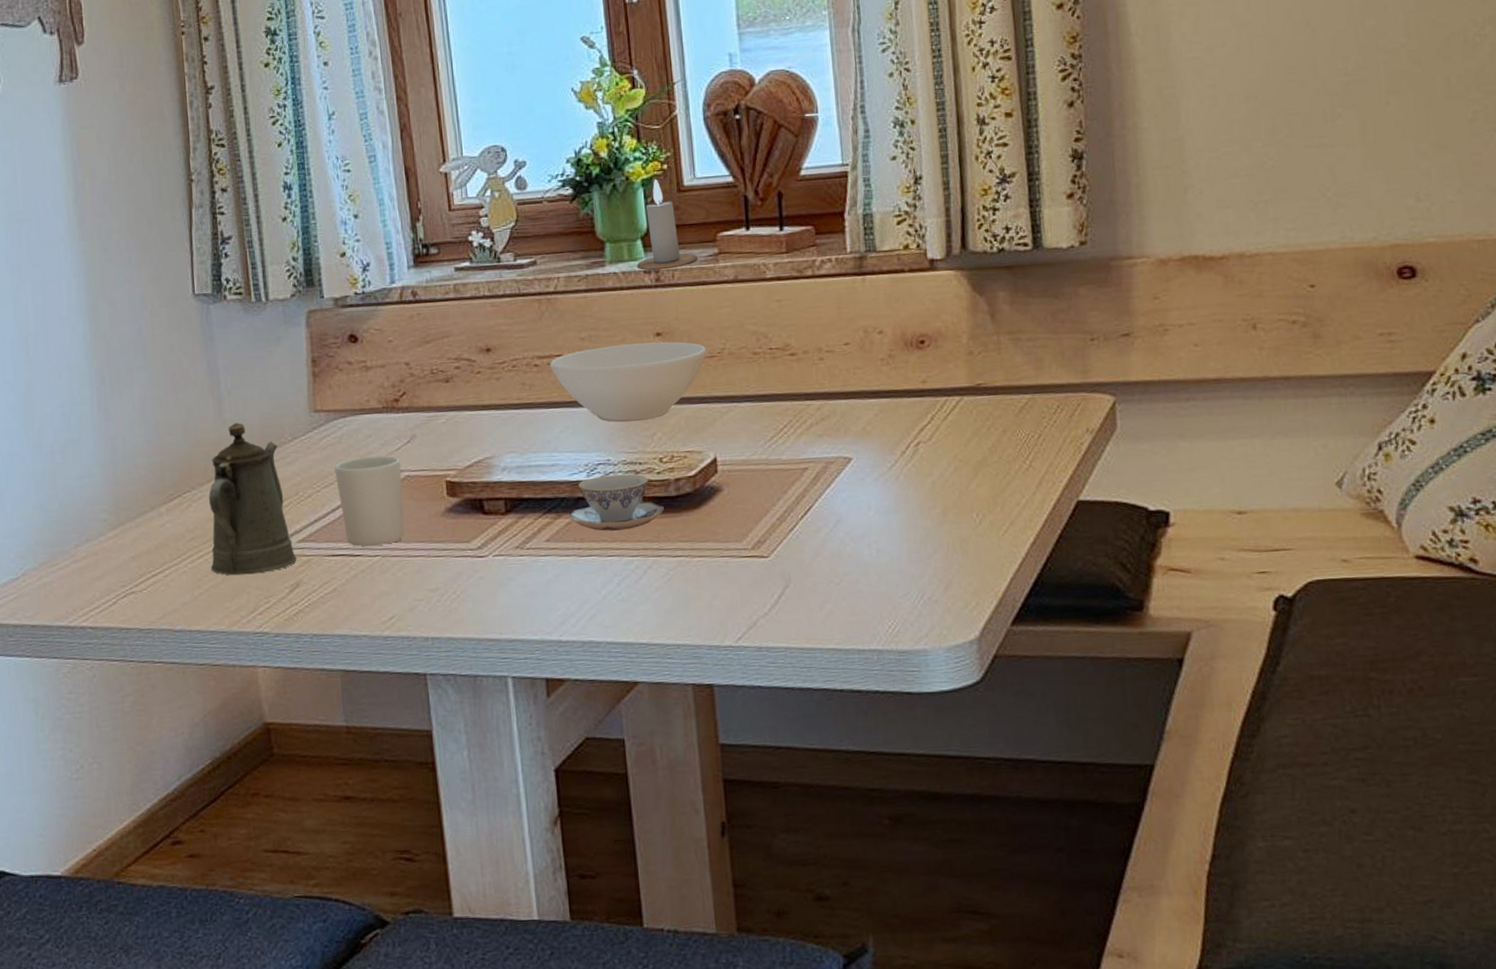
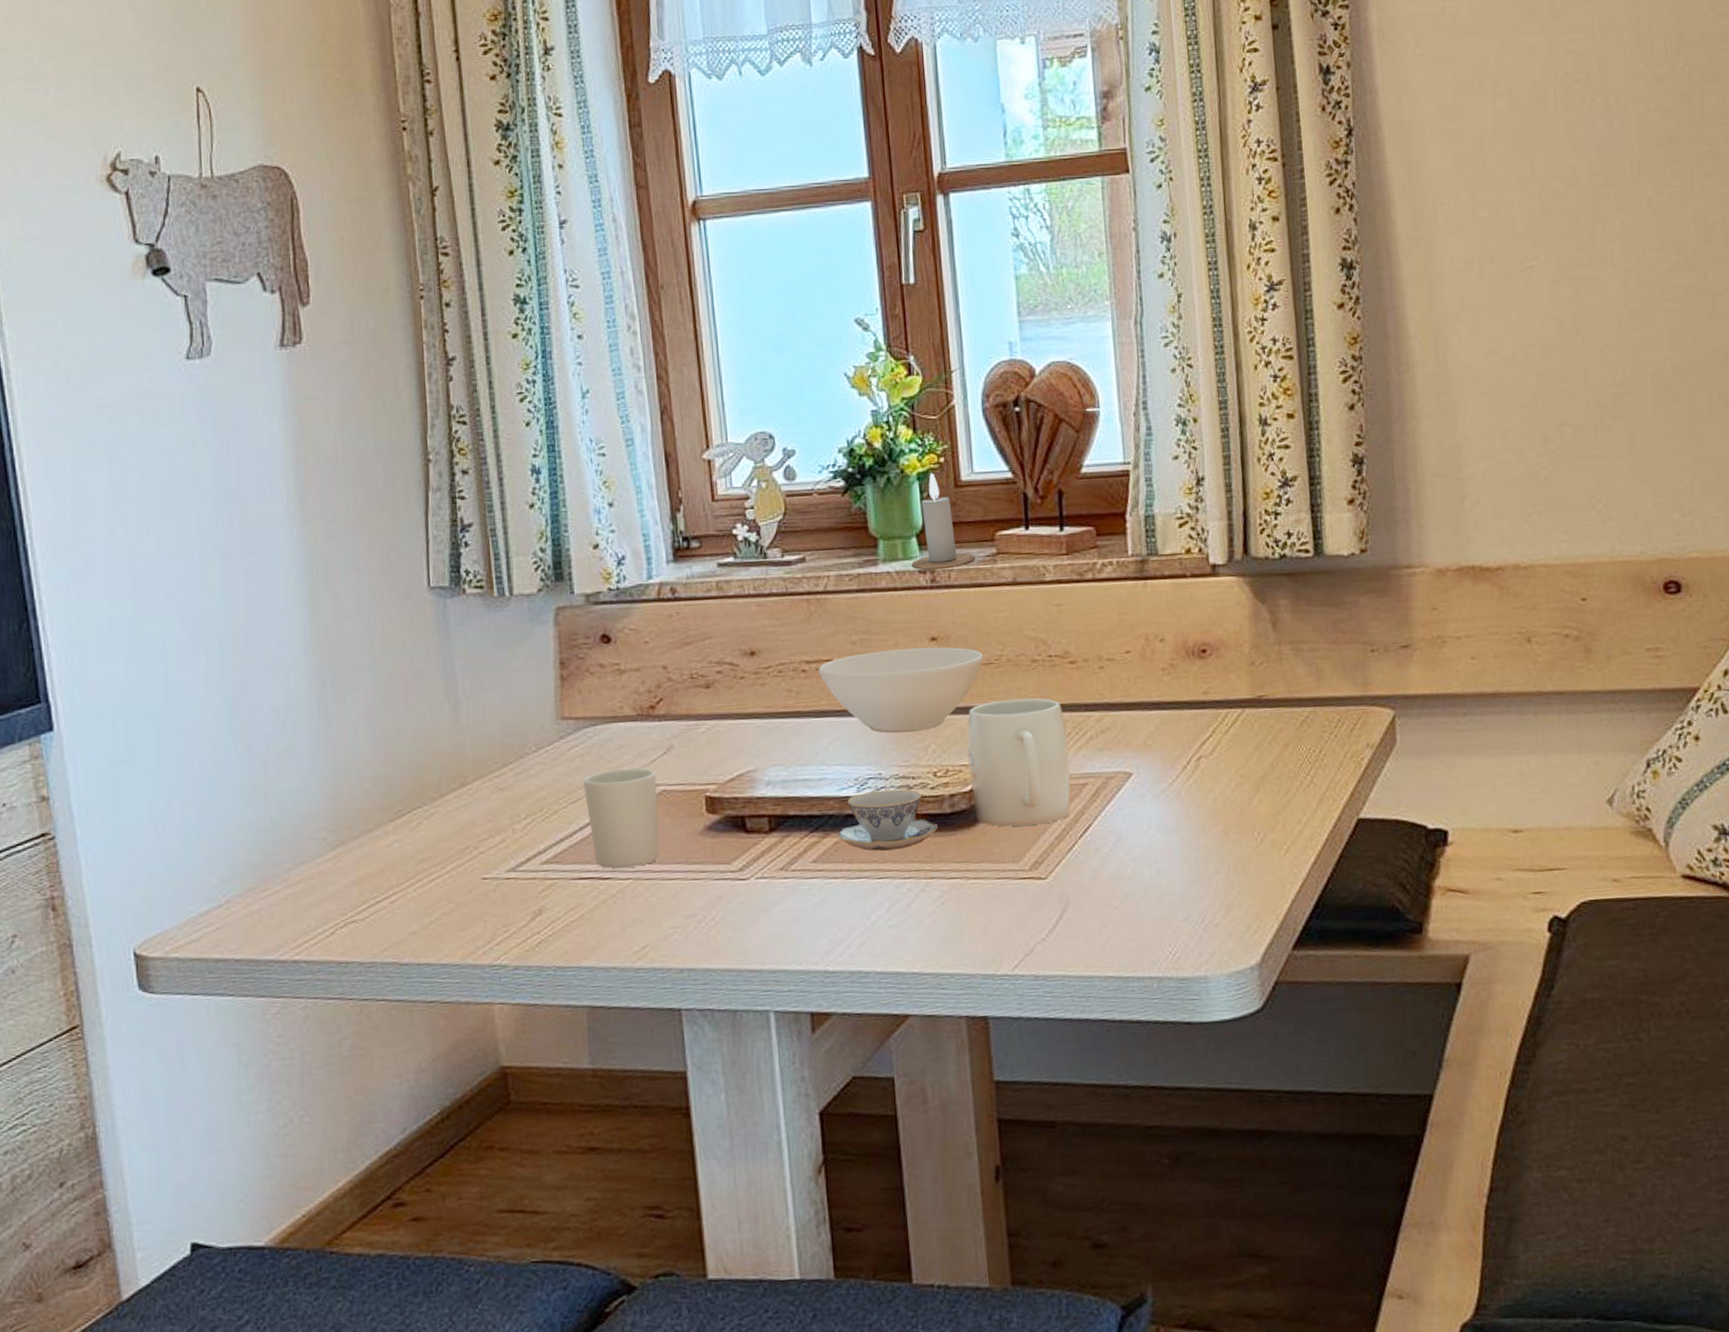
coffee pot: present [209,423,297,576] -> none [442,731,540,902]
mug: none [691,388,792,509] -> present [967,698,1071,827]

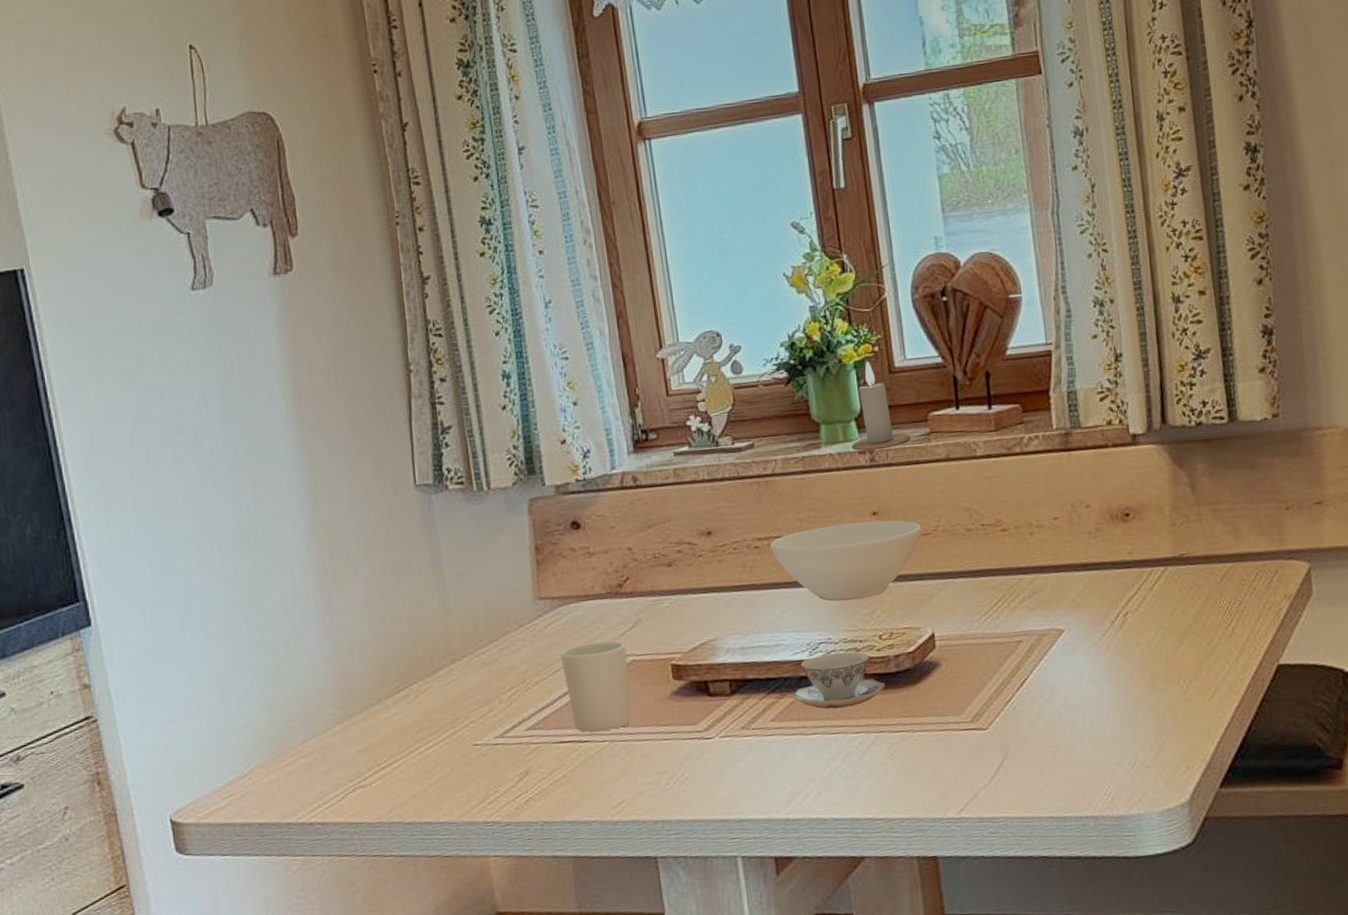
mug: present [967,698,1071,827] -> none [909,564,1008,683]

